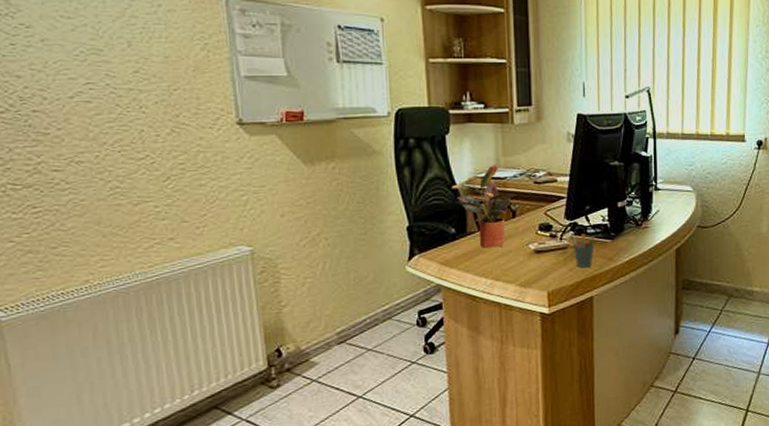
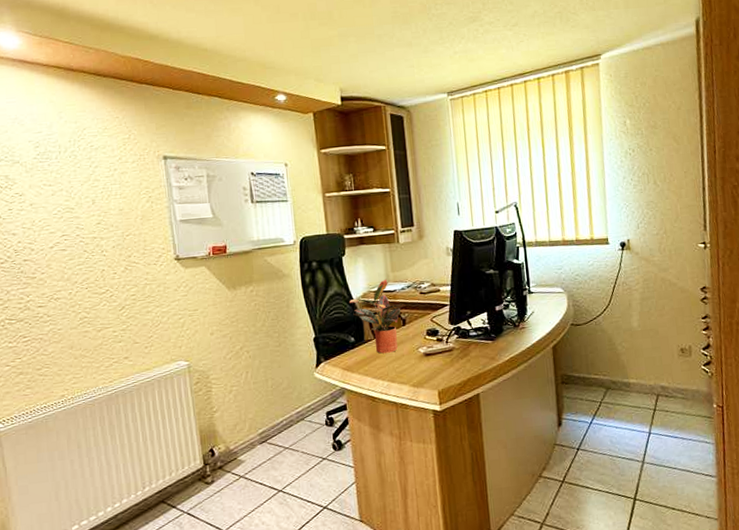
pen holder: present [572,234,596,267] -> none [457,336,478,367]

